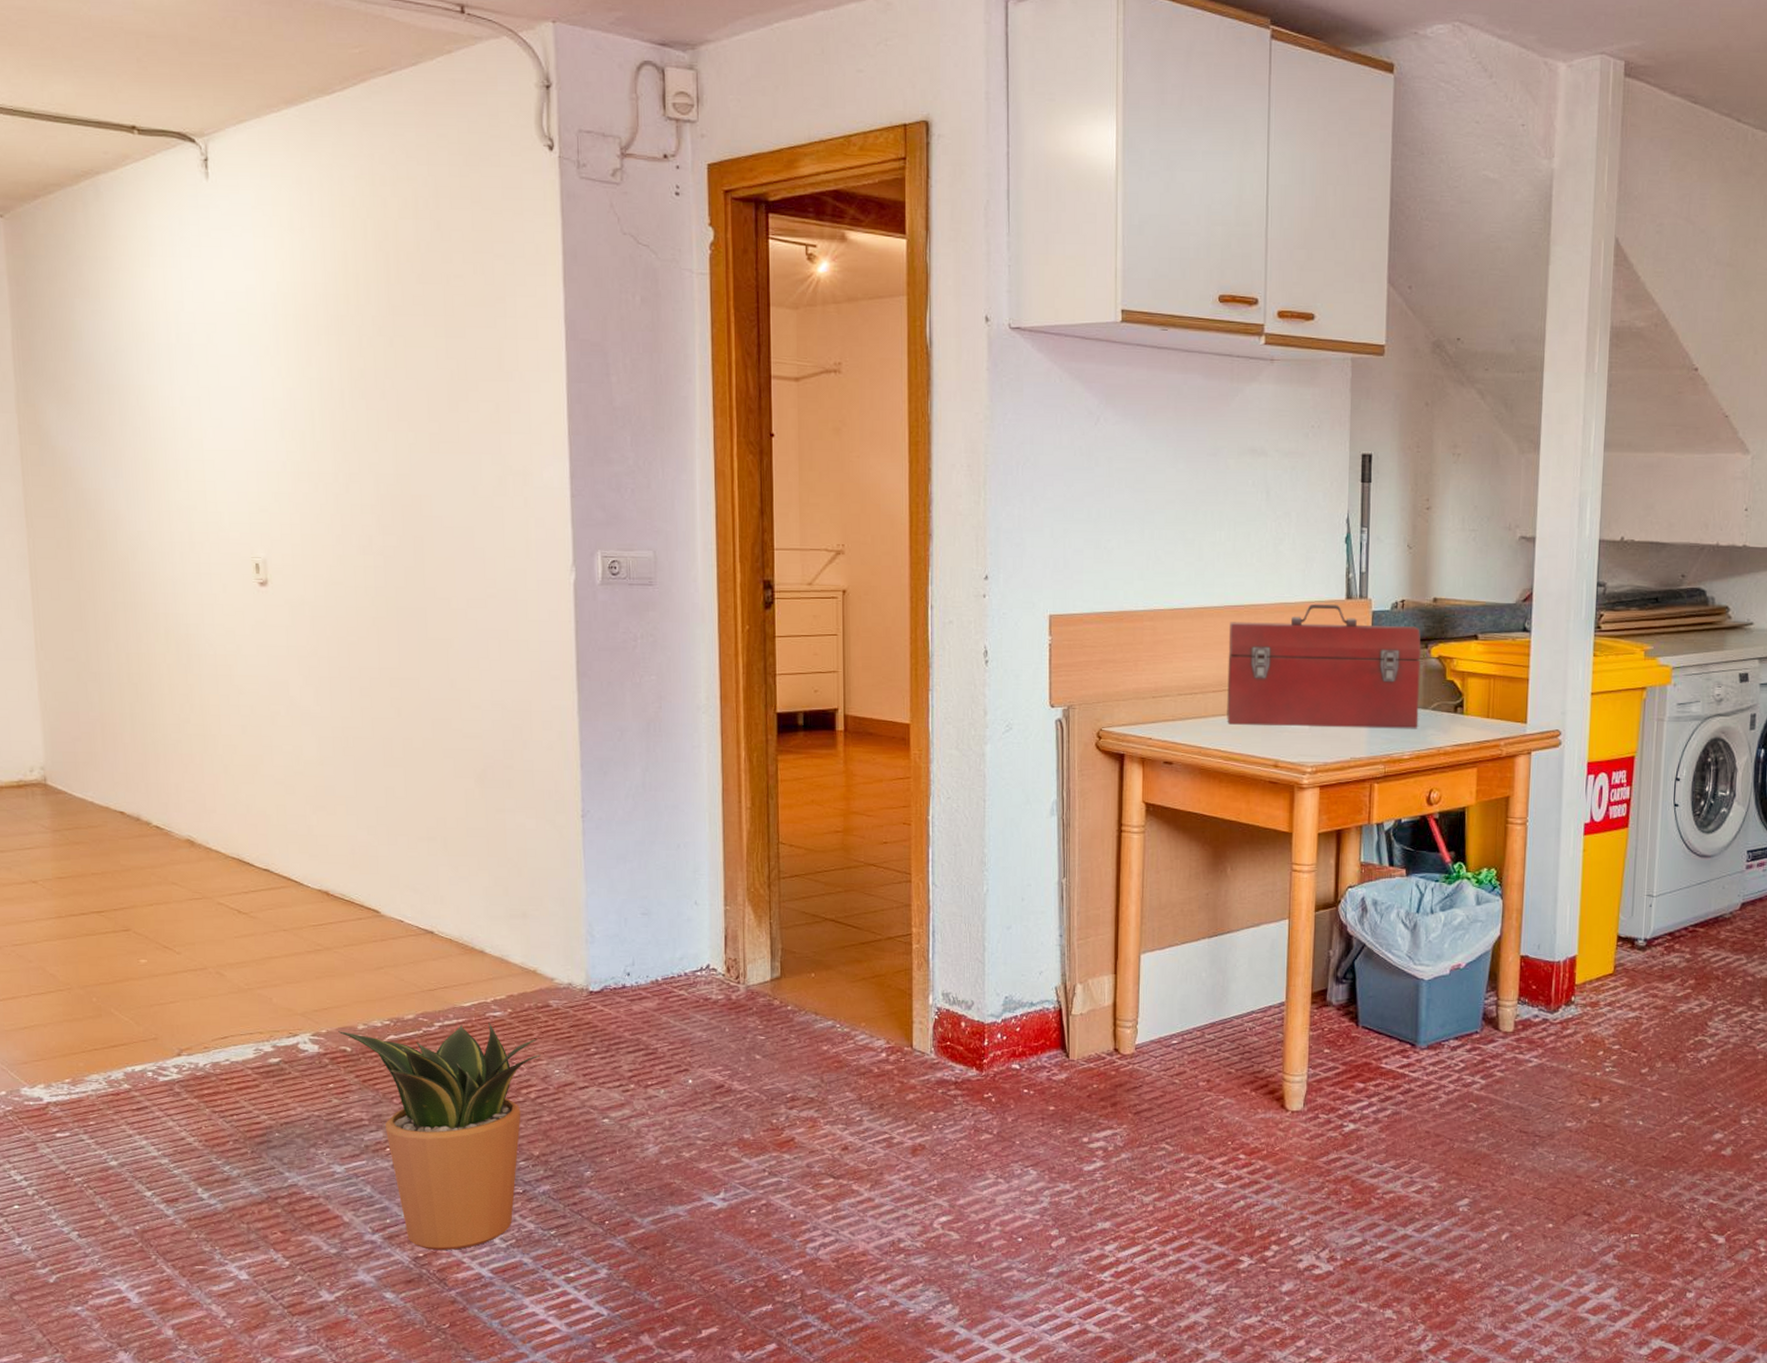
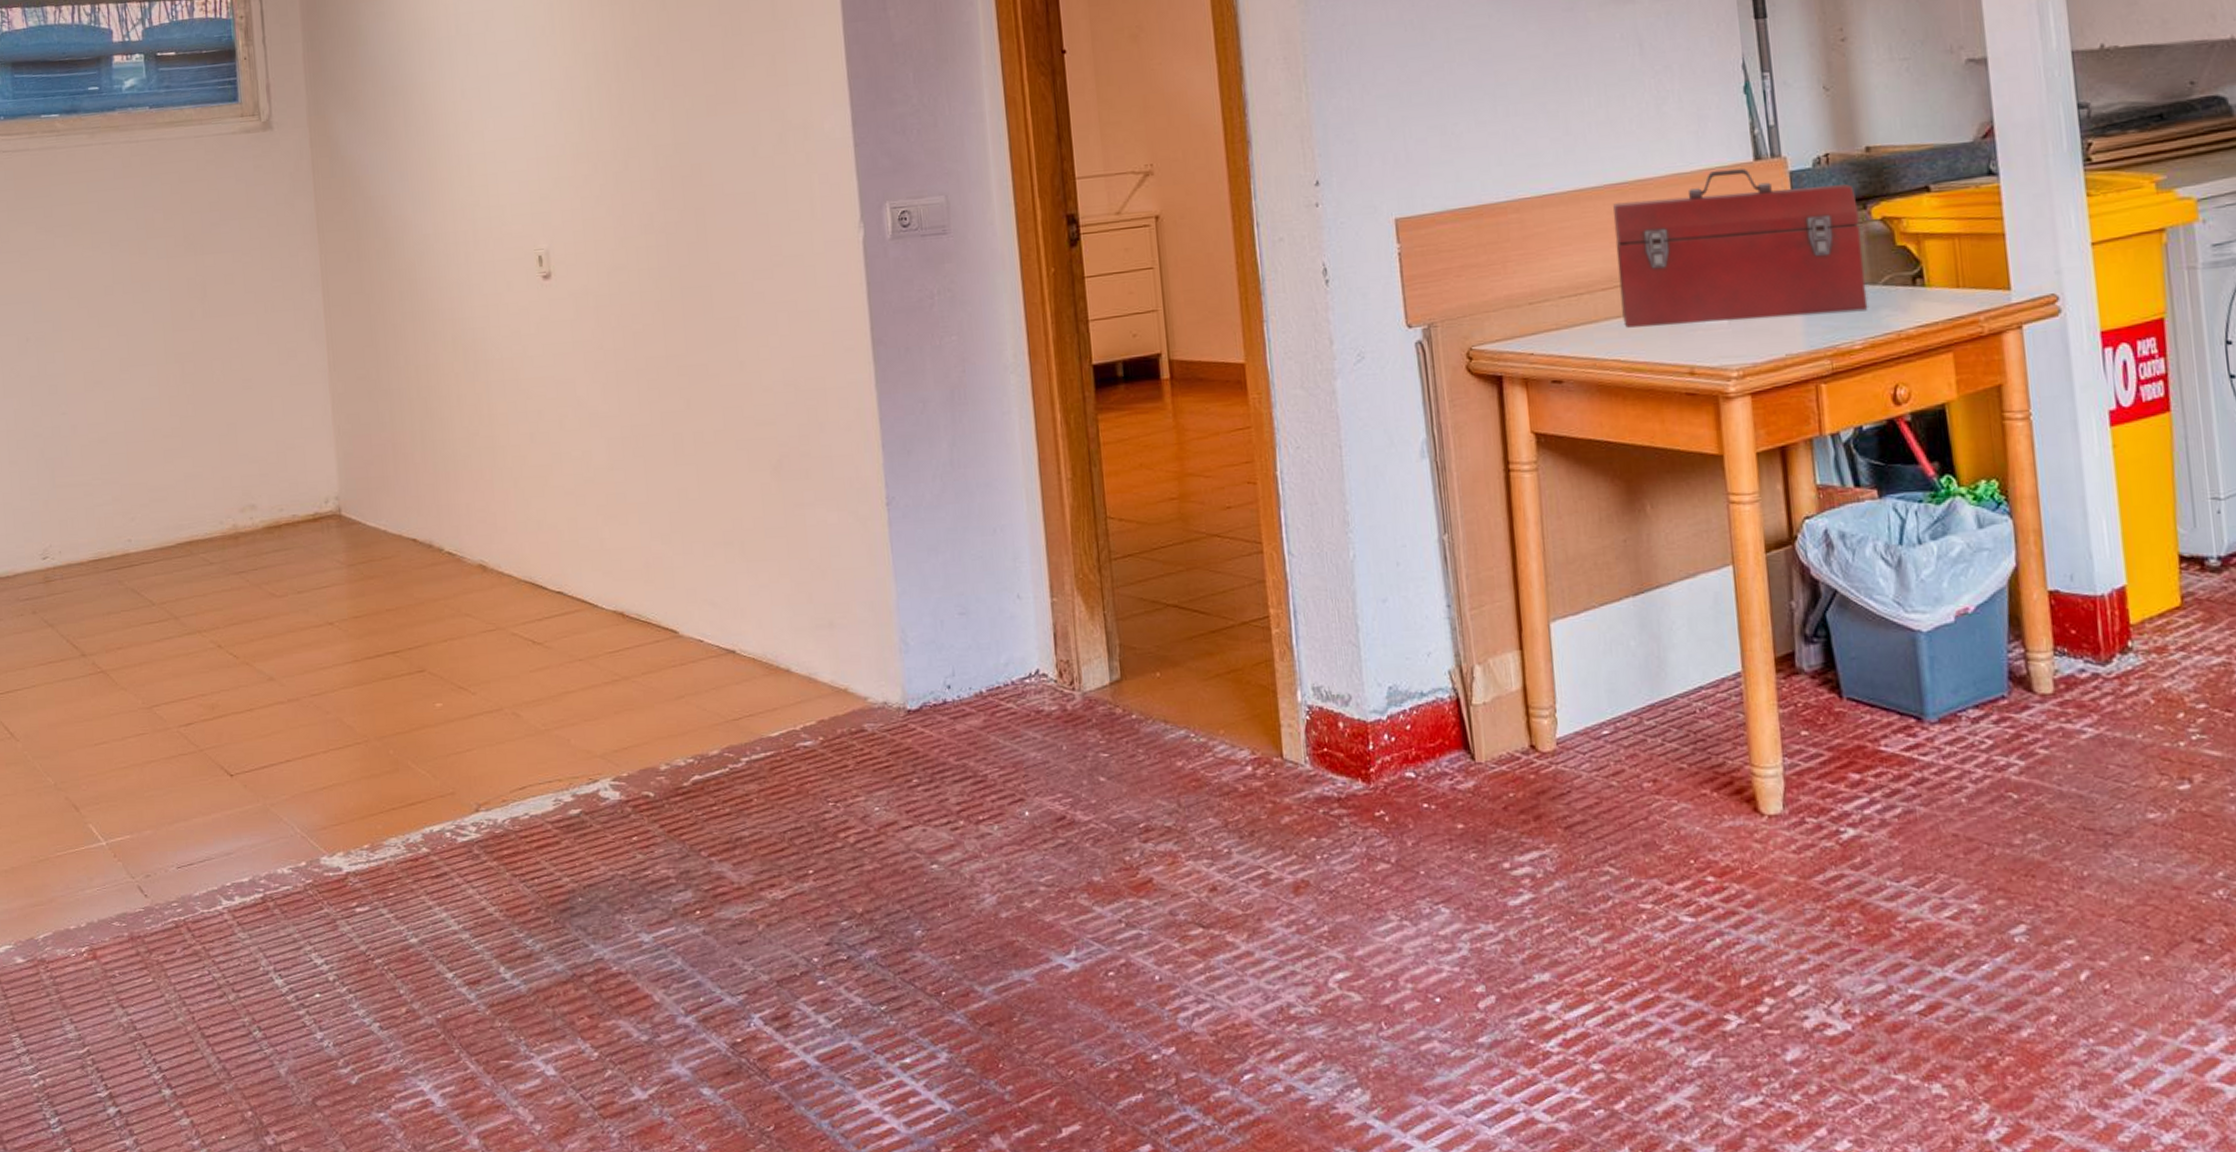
potted plant: present [338,1022,541,1251] -> none [640,753,858,1035]

